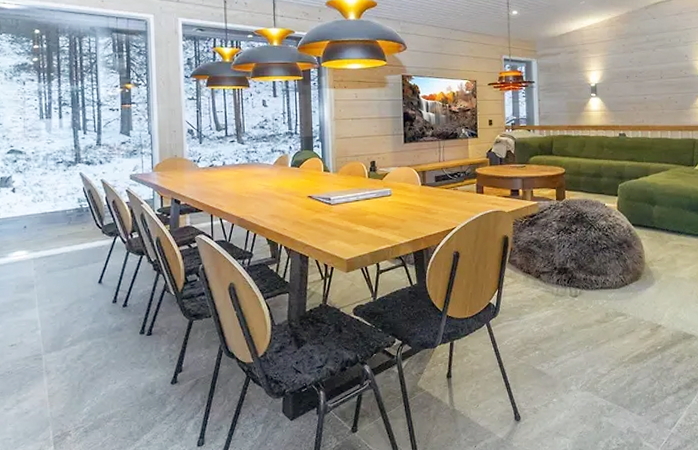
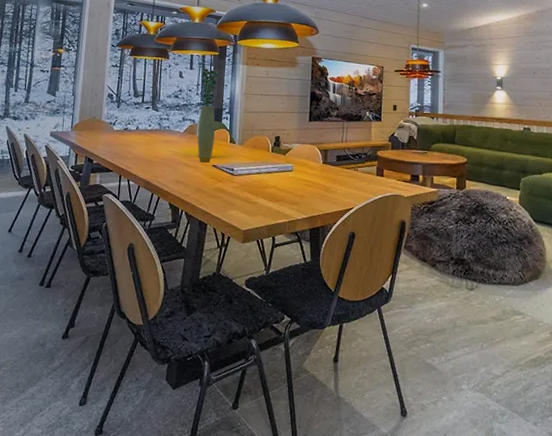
vase: none [286,91,307,195] -> present [197,65,219,164]

